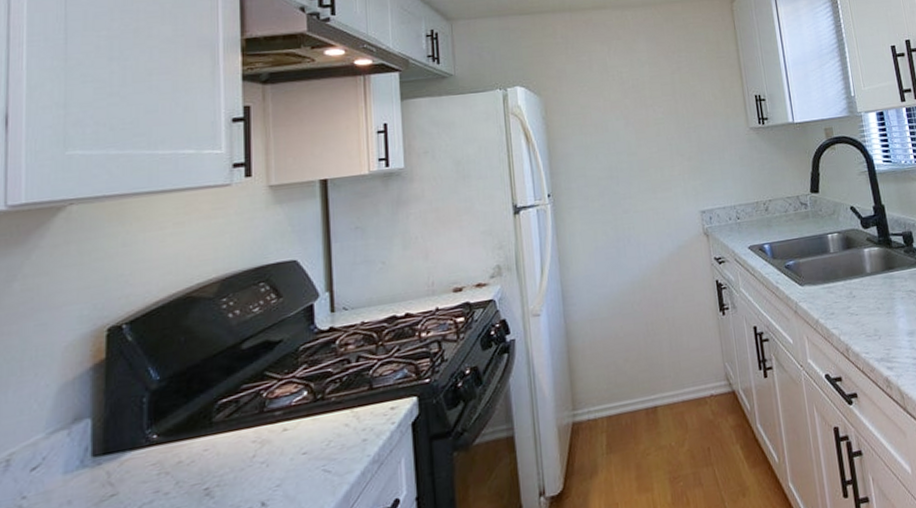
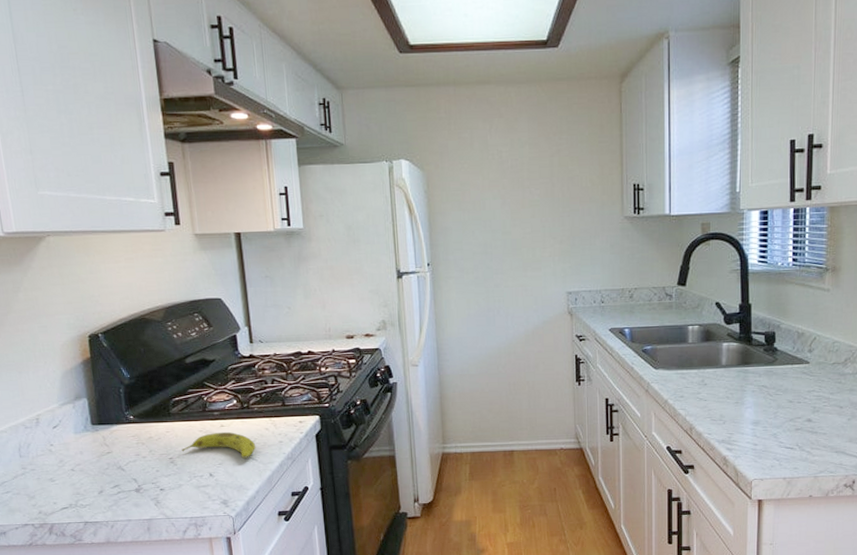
fruit: none [223,436,331,477] -> present [181,432,256,459]

